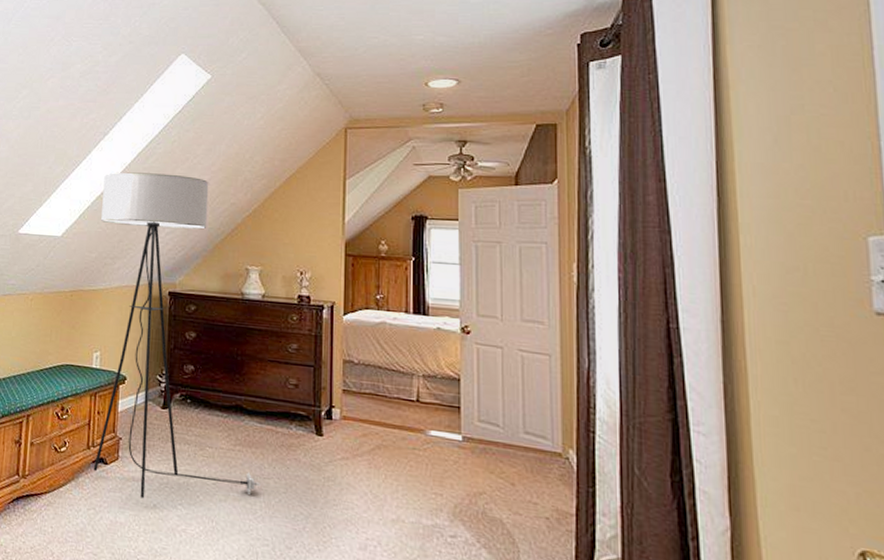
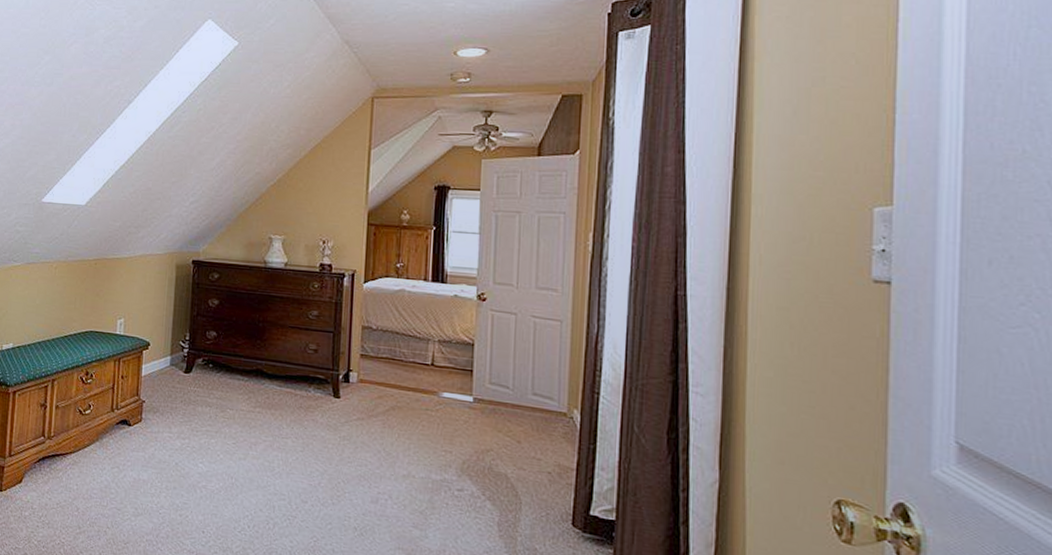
floor lamp: present [93,172,261,499] -> none [117,141,279,458]

